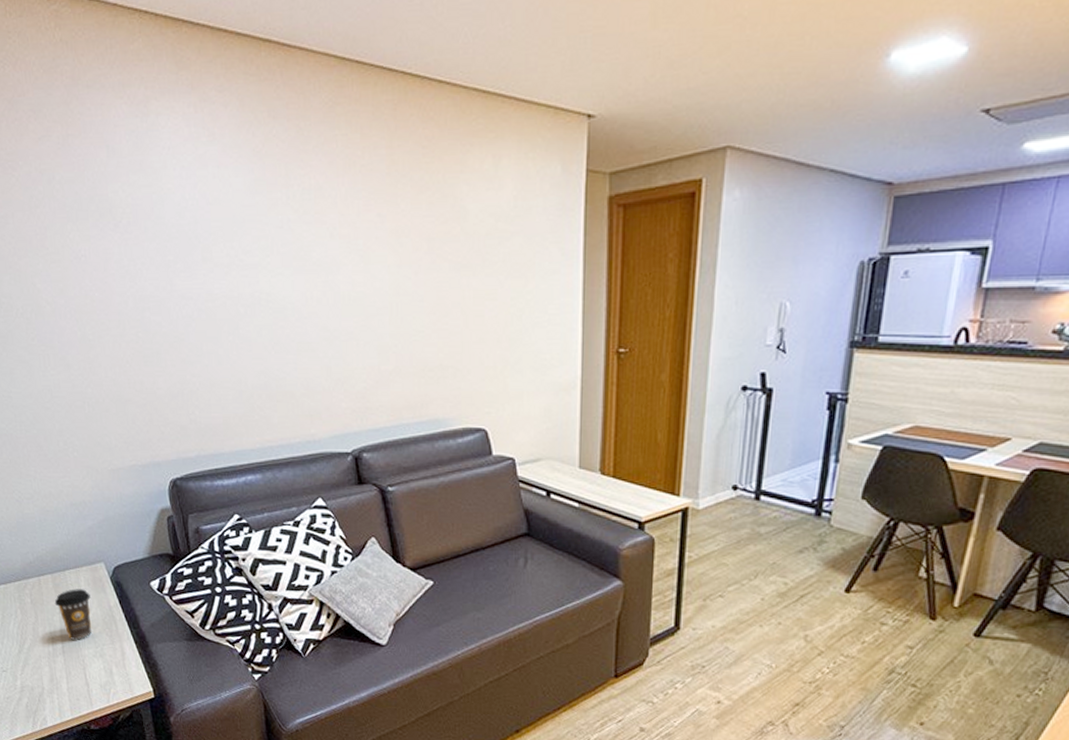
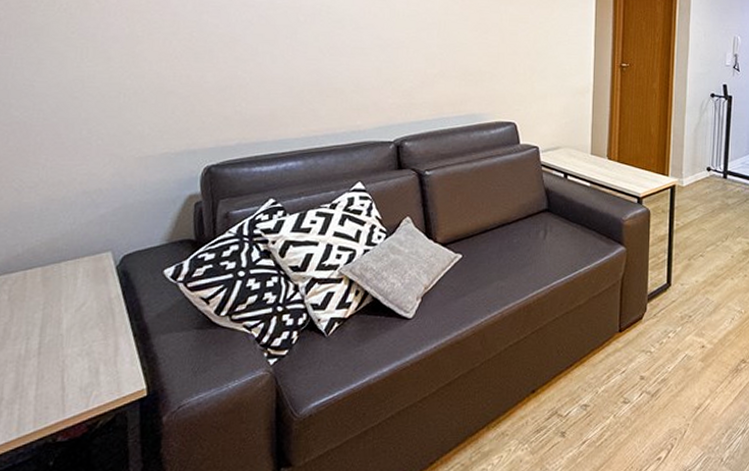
coffee cup: present [54,589,93,640] -> none [39,281,88,339]

